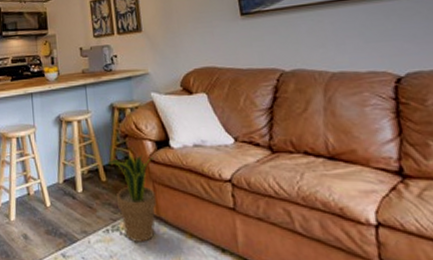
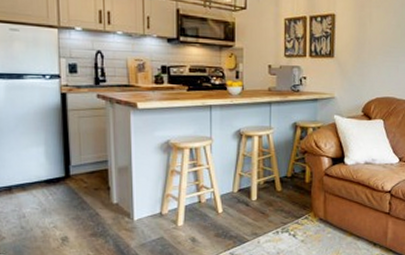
potted plant: present [108,154,157,242] -> none [285,168,329,241]

